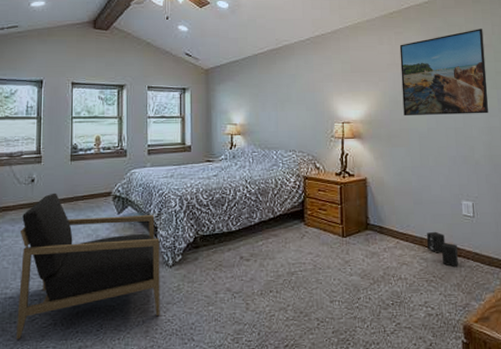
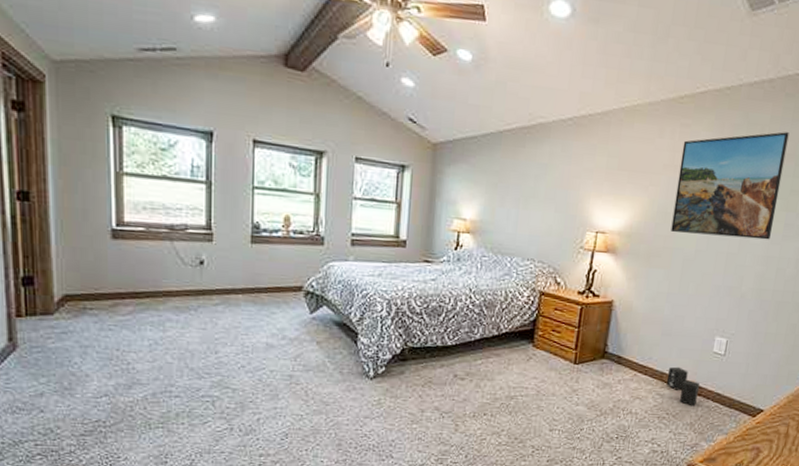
armchair: present [16,193,160,340] -> none [185,280,360,442]

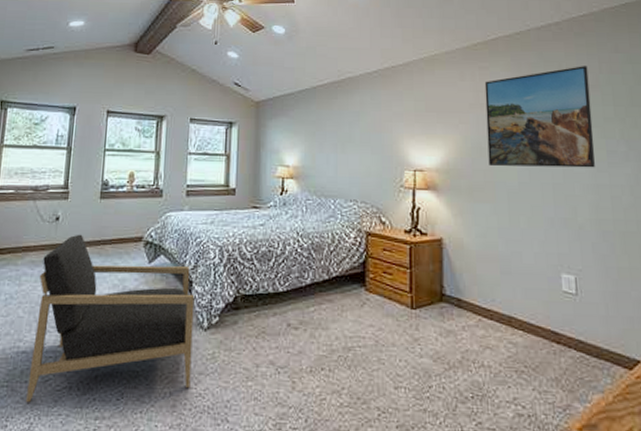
armchair: none [185,280,360,442] -> present [26,234,195,403]
speaker: present [666,366,700,407] -> none [516,309,557,357]

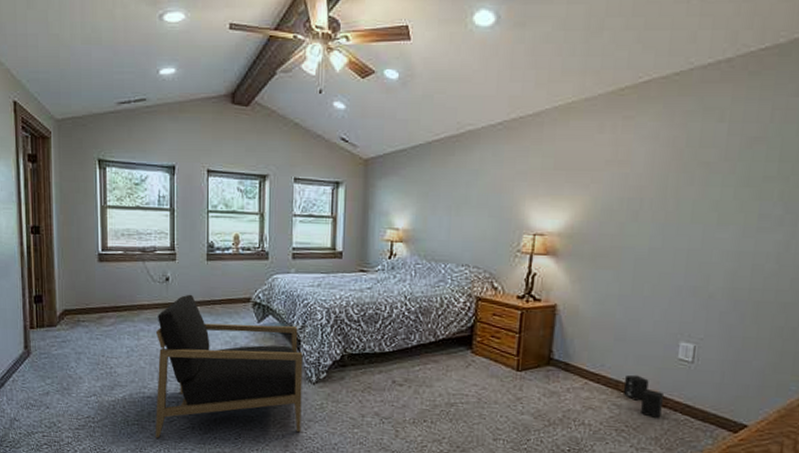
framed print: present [484,66,595,168] -> none [618,113,757,233]
speaker: none [516,309,557,357] -> present [622,374,663,419]

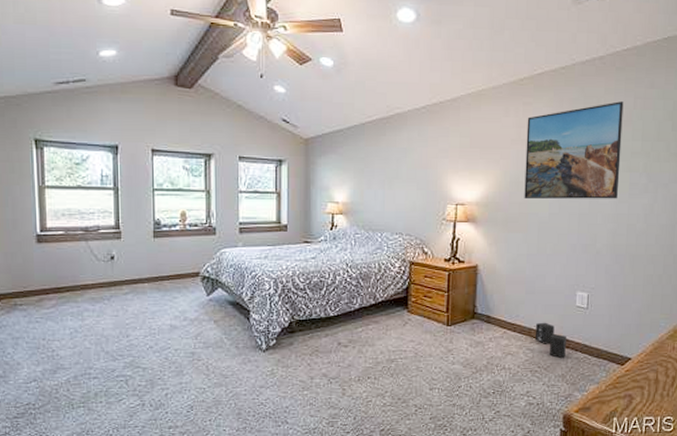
armchair: present [155,294,303,439] -> none [101,271,253,419]
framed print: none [618,113,757,233] -> present [524,101,624,199]

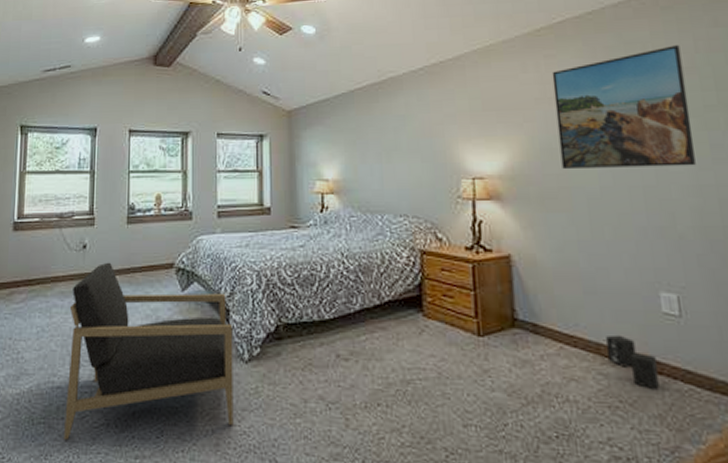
armchair: none [101,271,253,419] -> present [64,262,234,441]

